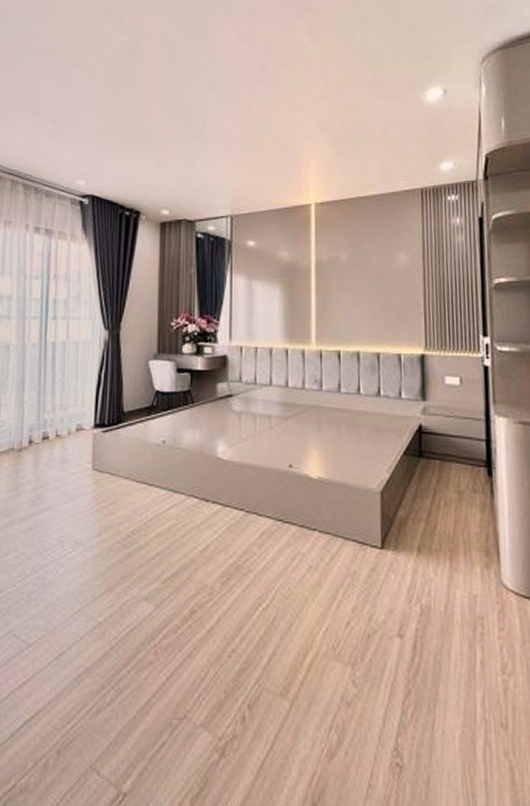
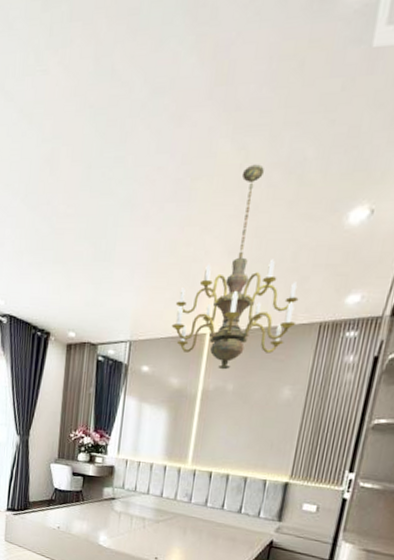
chandelier: none [273,53,399,240] -> present [171,164,299,370]

